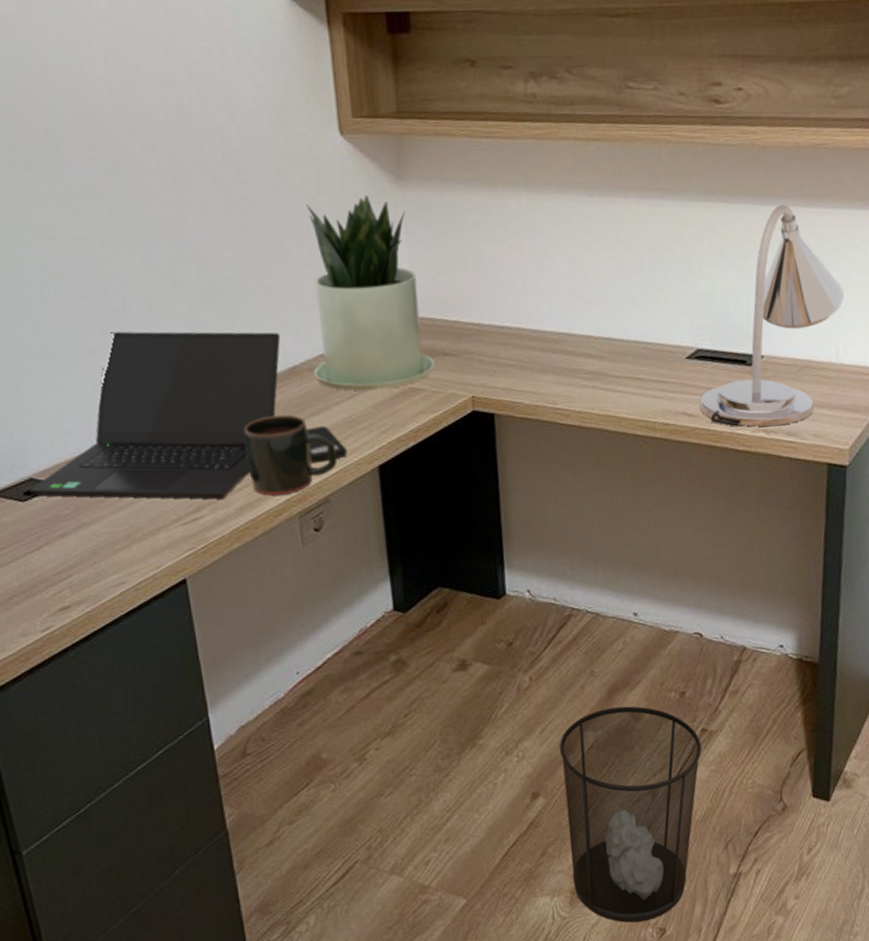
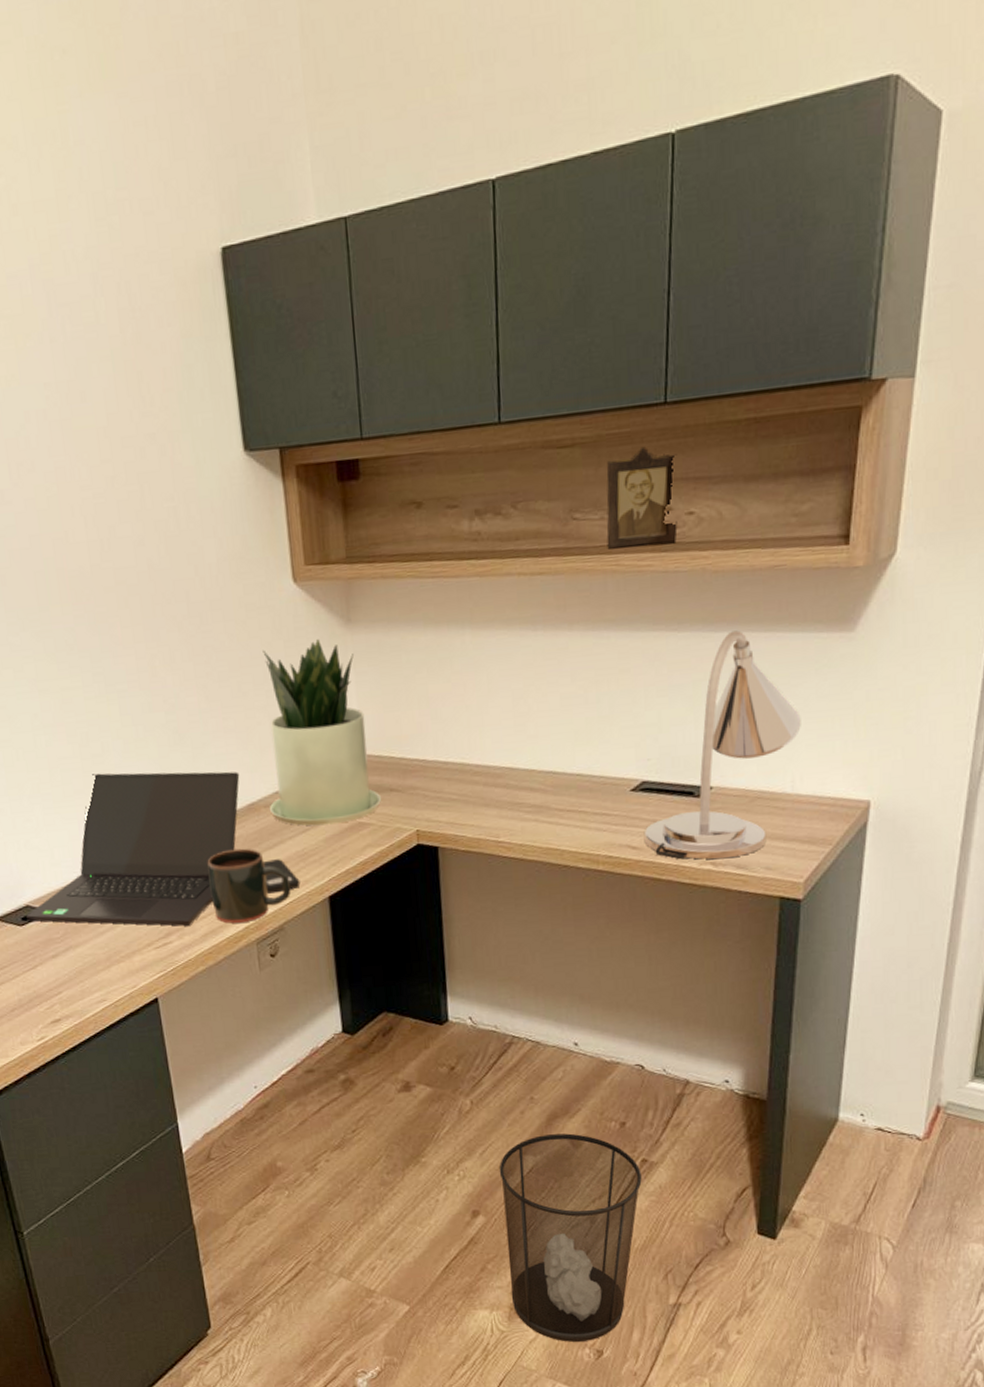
photo frame: none [659,21,727,121] -> present [606,446,678,551]

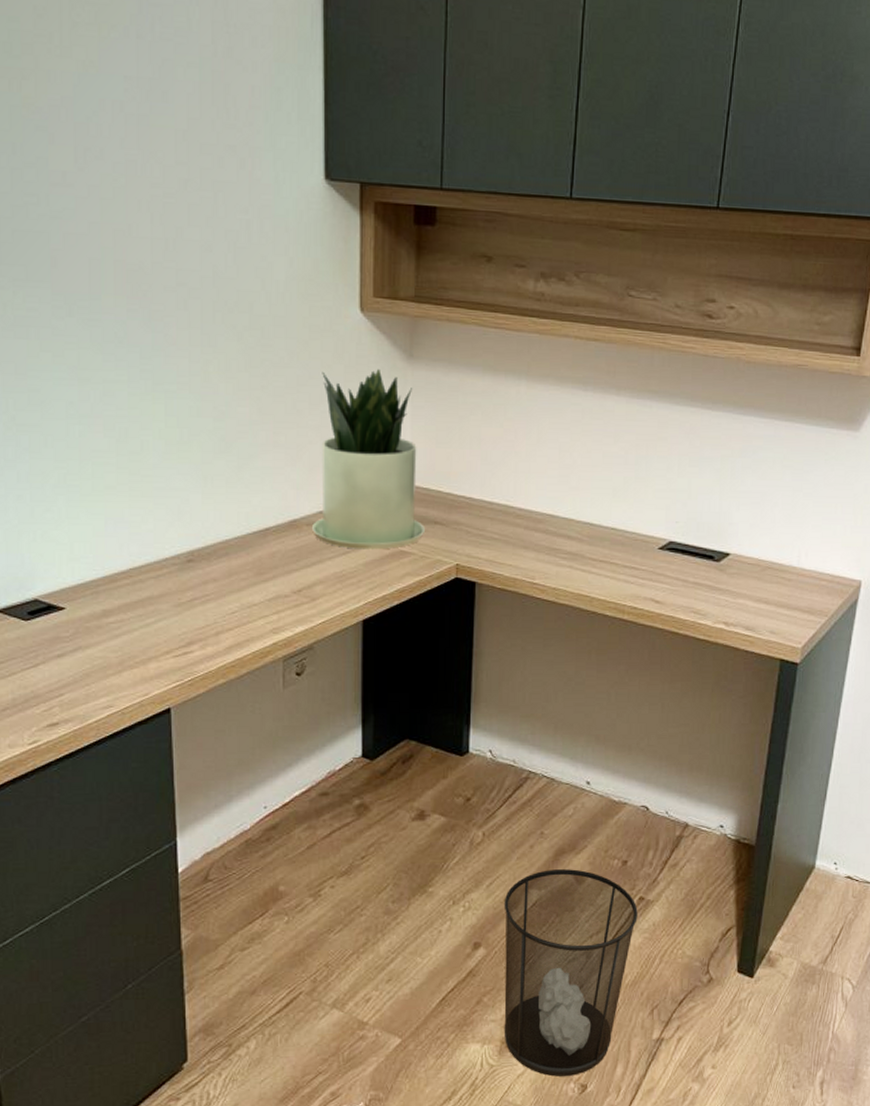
laptop: present [26,771,240,926] -> none [33,471,285,636]
mug: present [207,848,291,923] -> none [239,563,325,638]
phone: present [263,859,300,894] -> none [299,578,335,612]
photo frame: present [606,446,678,551] -> none [657,242,724,332]
table lamp: present [644,630,801,860] -> none [667,416,810,620]

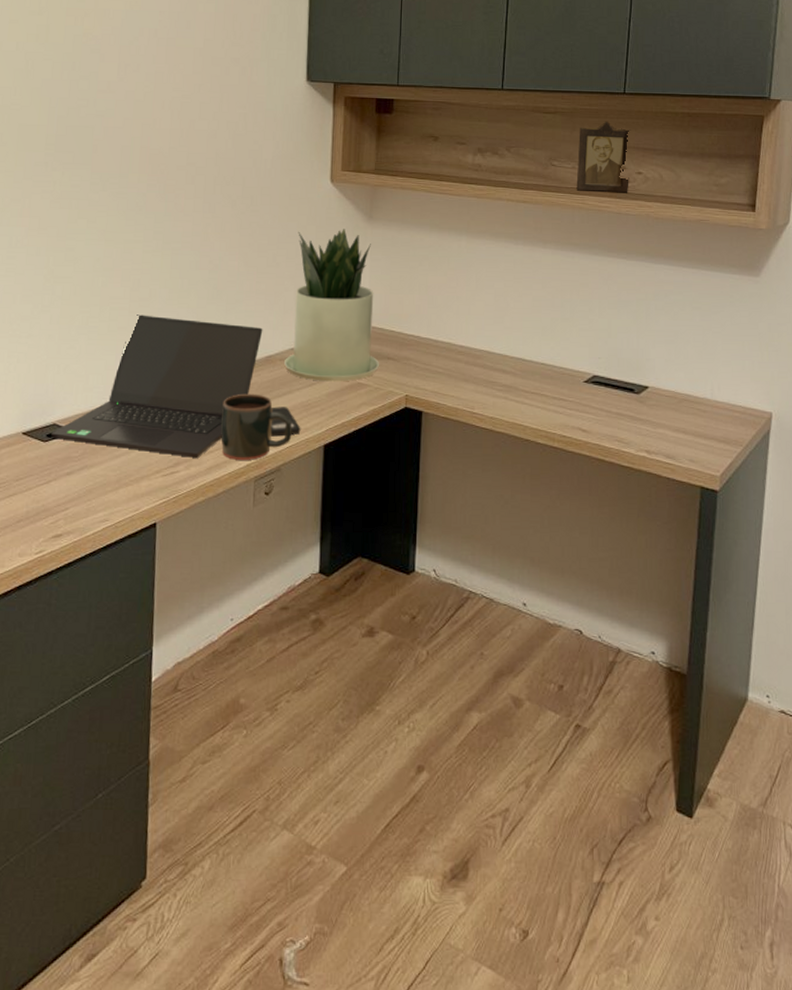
laptop: none [33,471,285,636] -> present [51,314,263,458]
mug: none [239,563,325,638] -> present [220,393,292,460]
phone: none [299,578,335,612] -> present [270,406,301,437]
waste bin: present [504,869,638,1077] -> none [446,692,575,919]
photo frame: none [657,242,724,332] -> present [576,121,631,193]

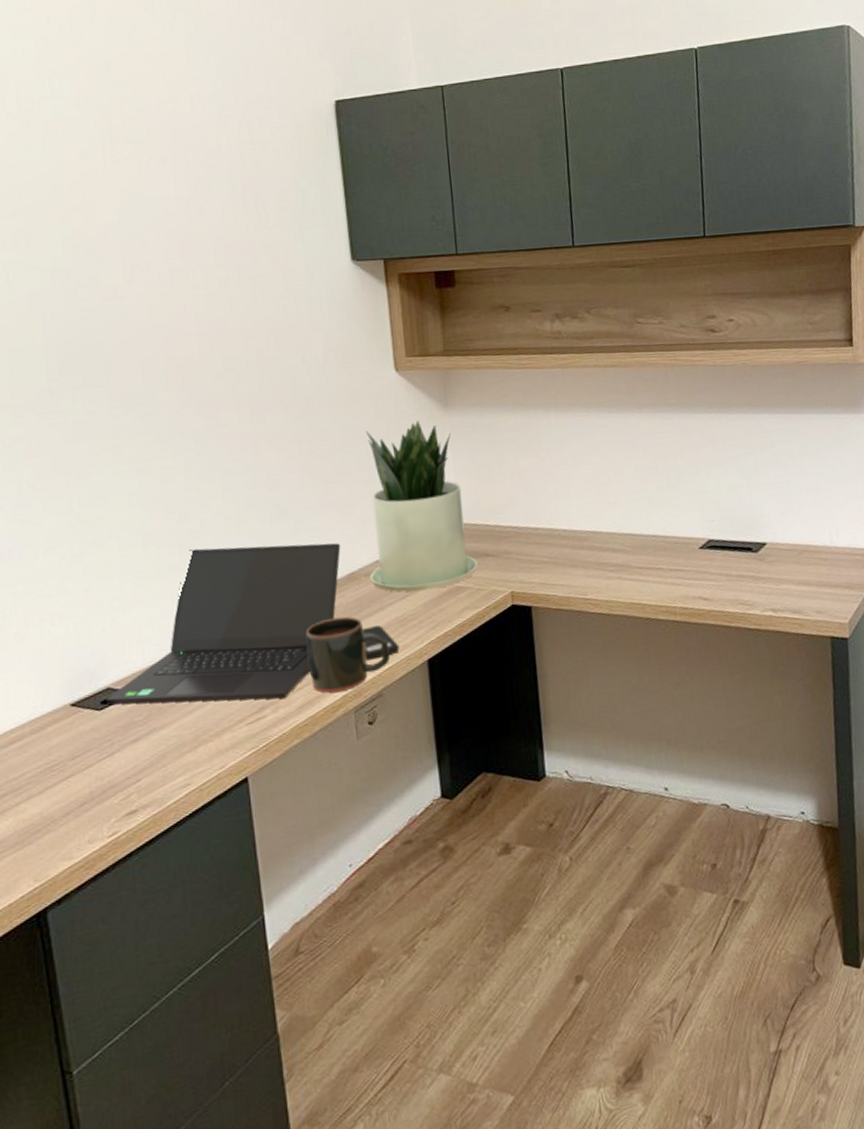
photo frame: present [576,121,631,193] -> none [662,268,722,348]

